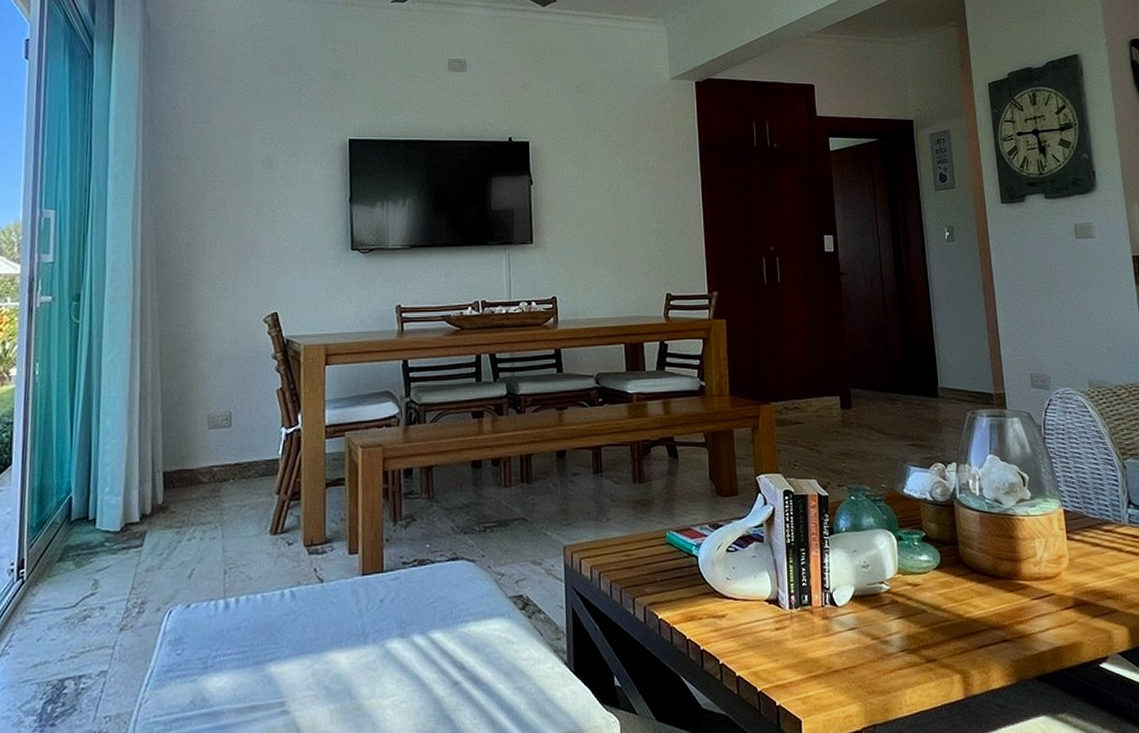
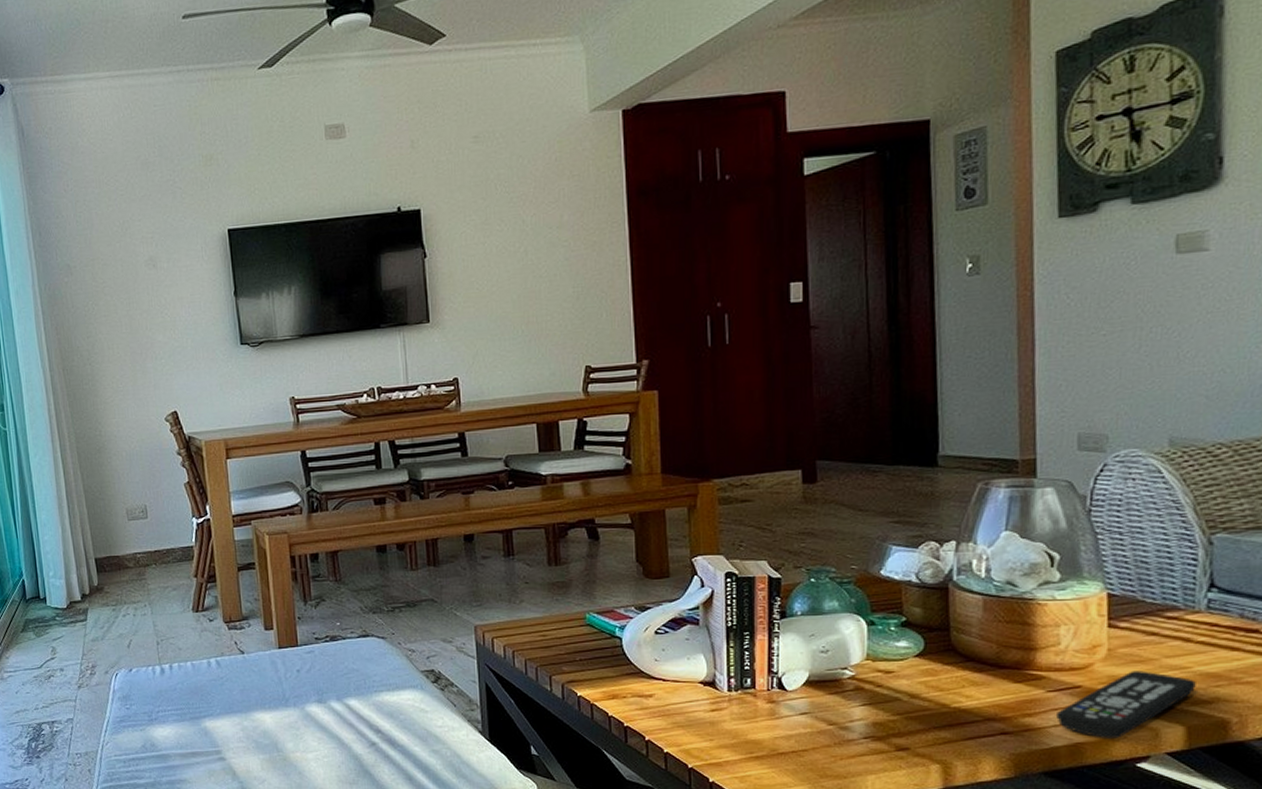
remote control: none [1040,578,1130,642] -> present [1056,671,1196,738]

